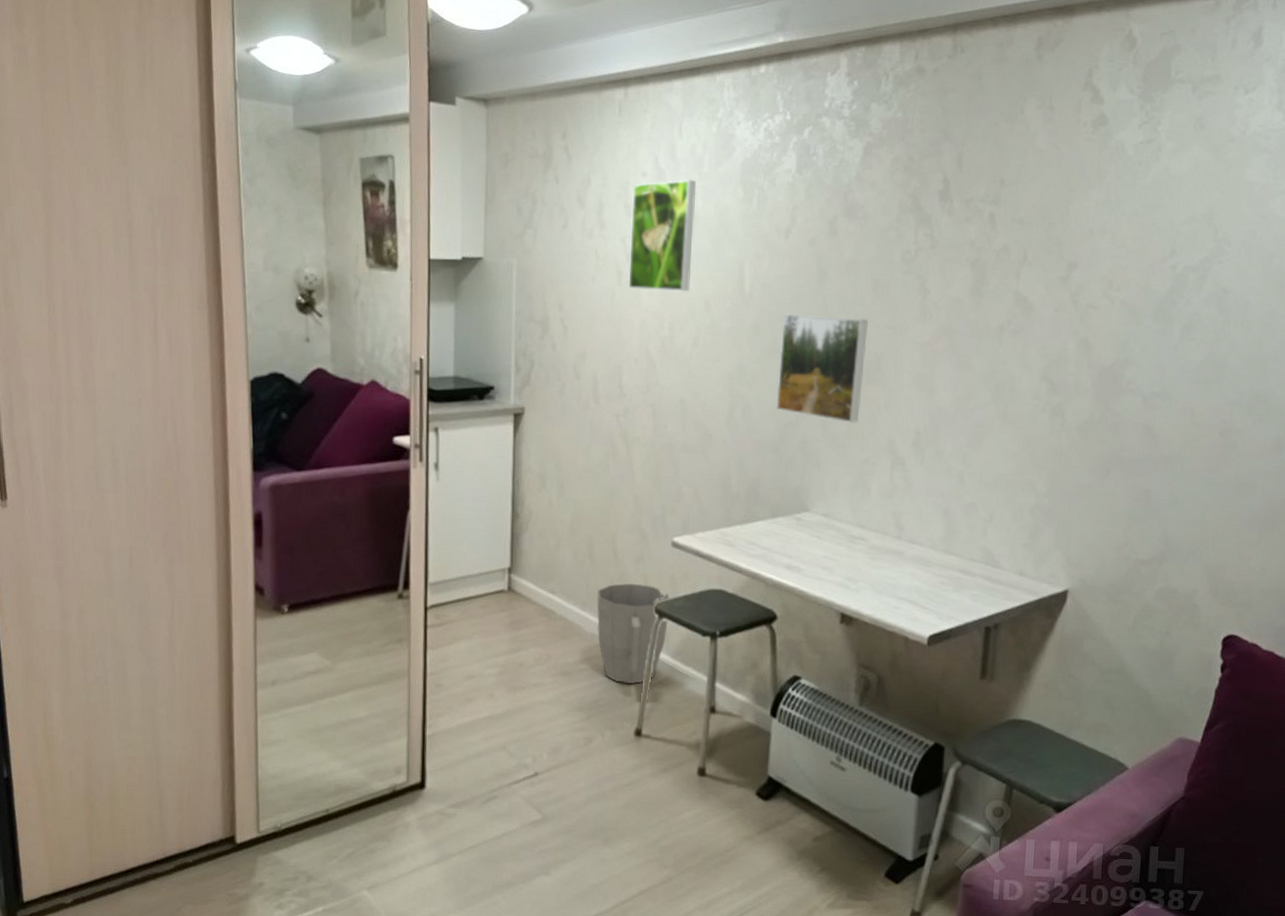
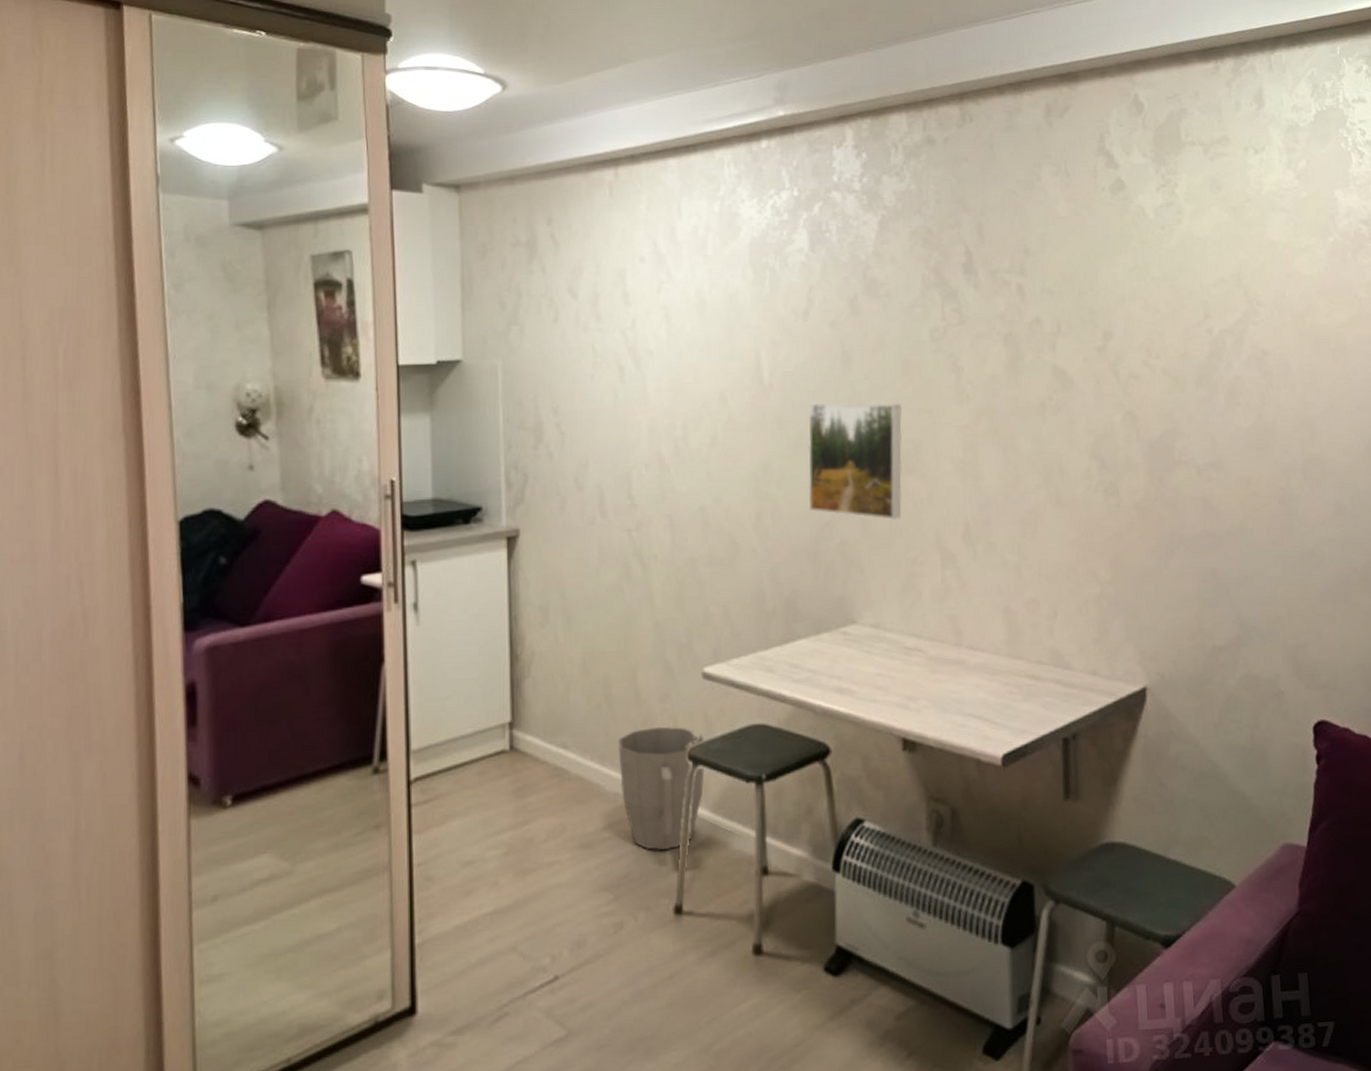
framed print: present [628,179,697,291] -> none [631,263,703,387]

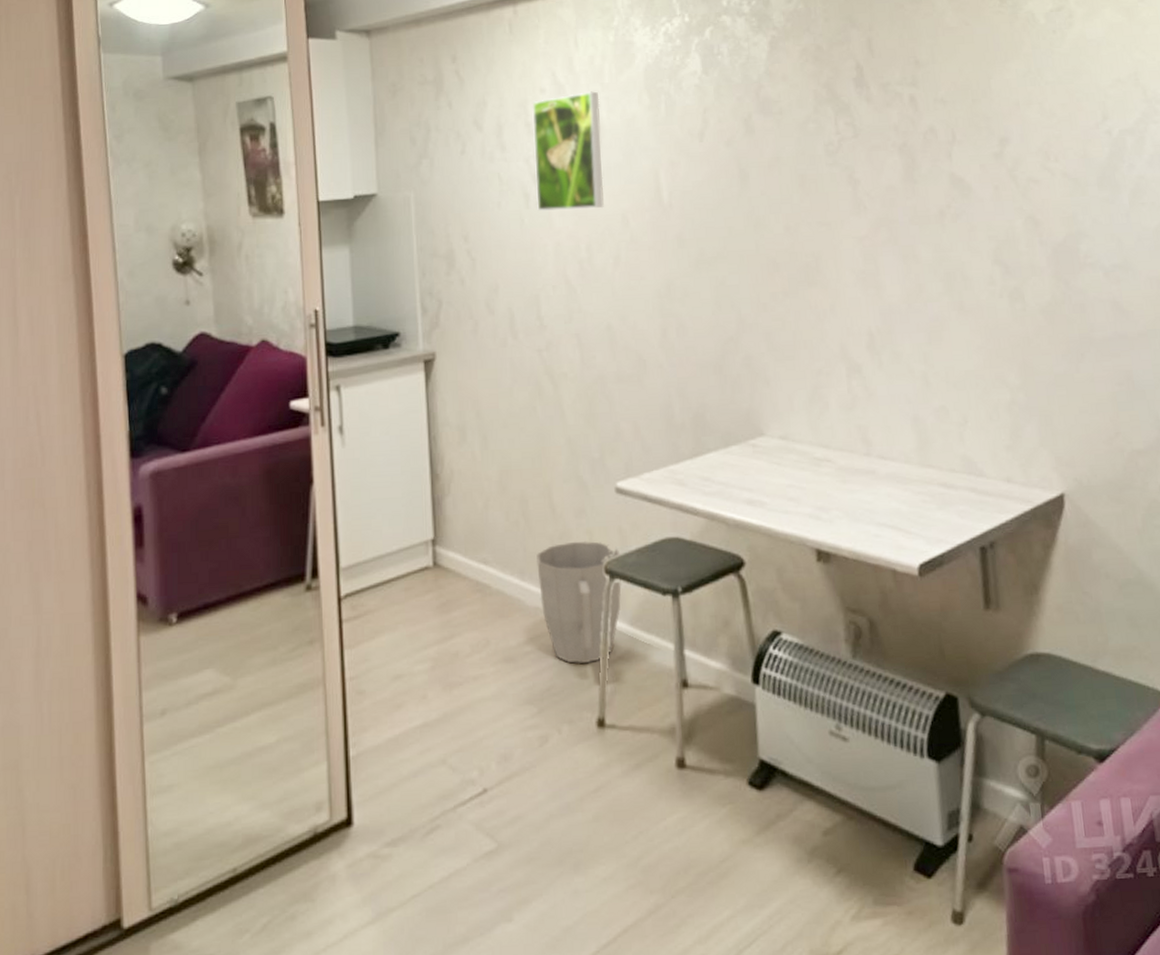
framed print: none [631,263,703,387] -> present [533,91,604,212]
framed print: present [808,402,902,521] -> none [707,217,806,333]

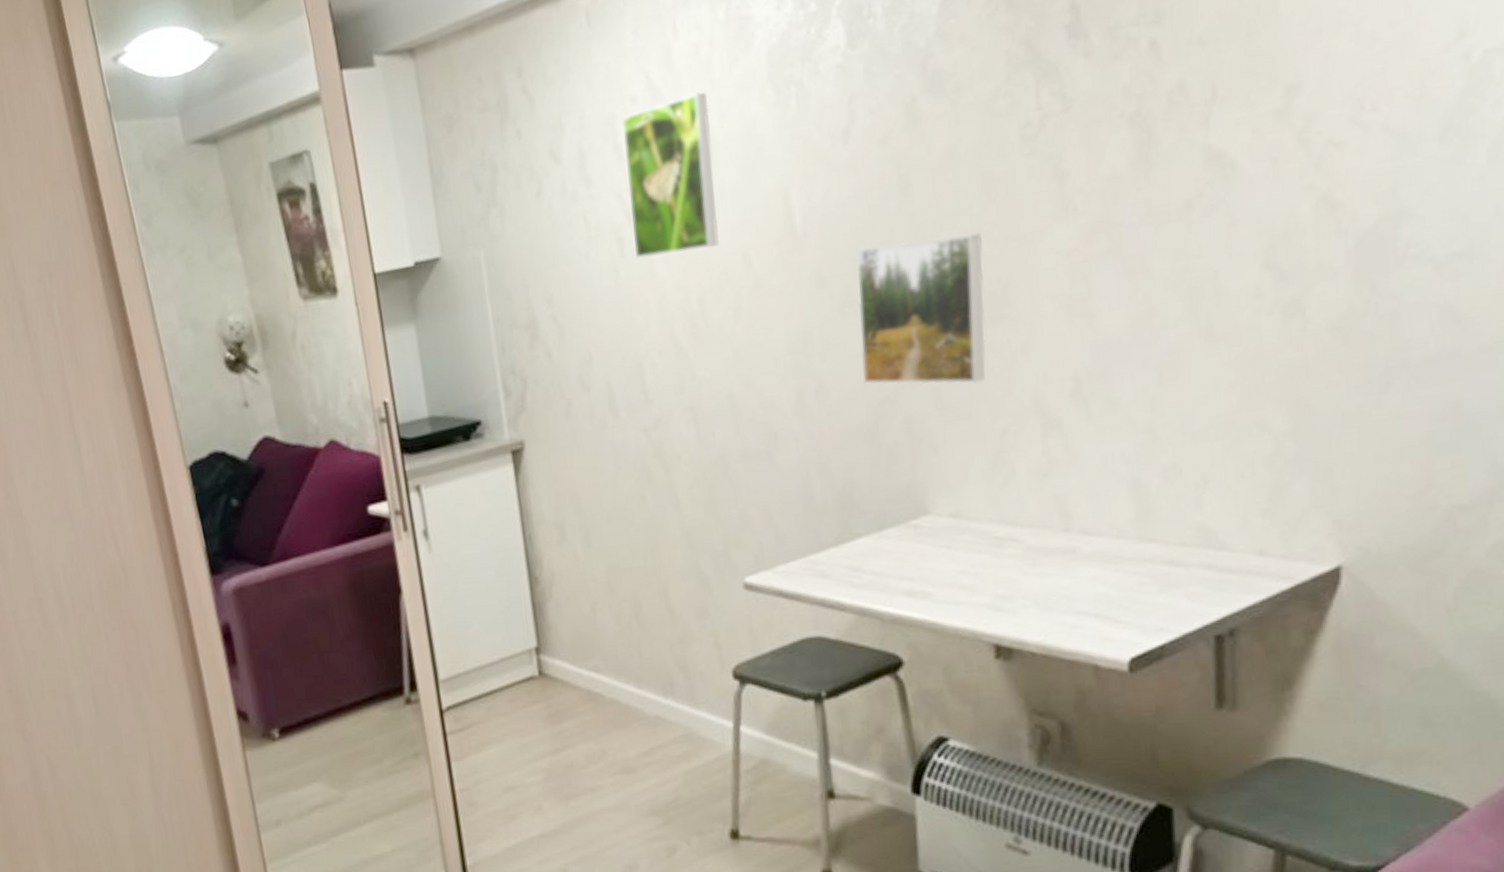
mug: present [536,540,621,664] -> none [654,643,754,774]
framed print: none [707,217,806,333] -> present [855,233,987,385]

